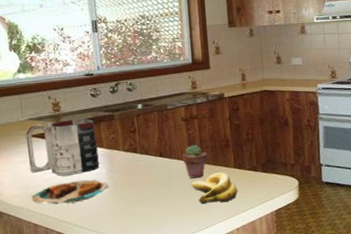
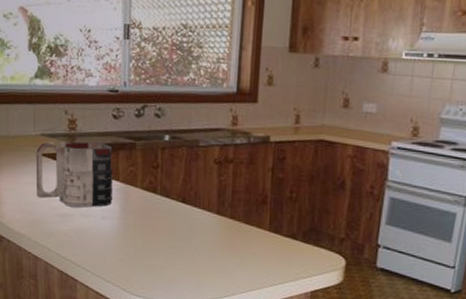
plate: present [31,179,109,205] -> none [35,214,120,240]
potted succulent: present [182,145,208,179] -> none [208,195,239,236]
banana: present [191,172,237,204] -> none [214,233,268,270]

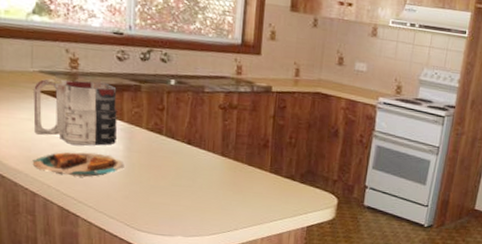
plate: none [35,214,120,240] -> present [32,152,124,177]

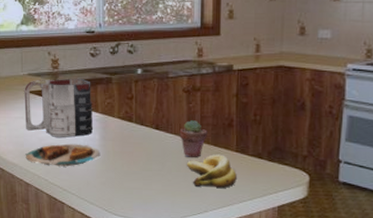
potted succulent: none [212,138,242,176] -> present [179,120,207,157]
banana: none [218,173,269,207] -> present [186,154,237,188]

